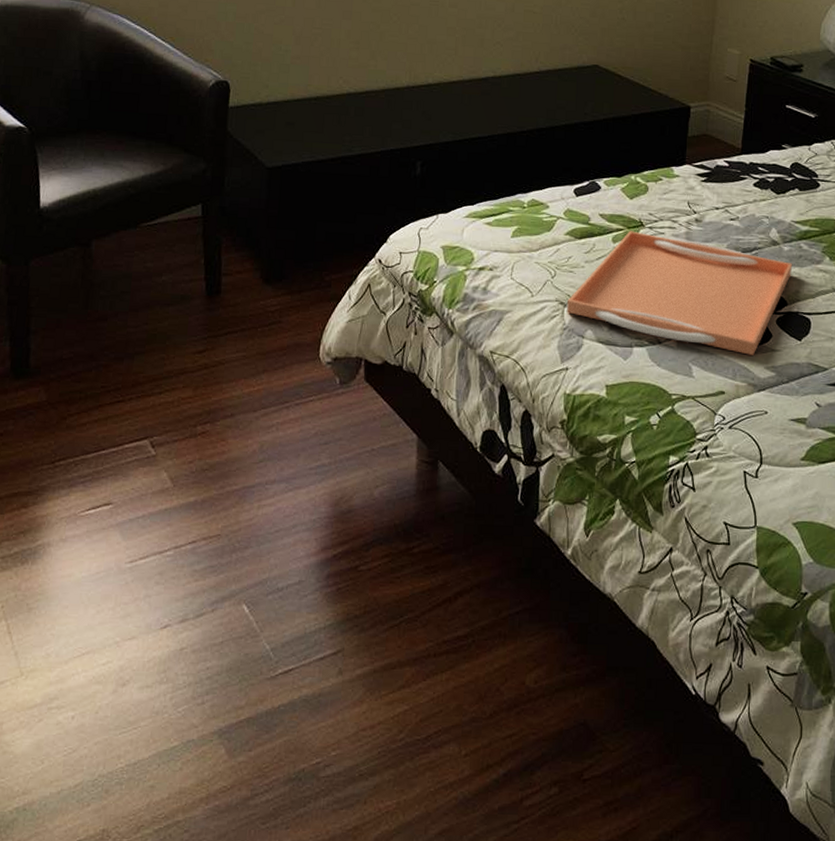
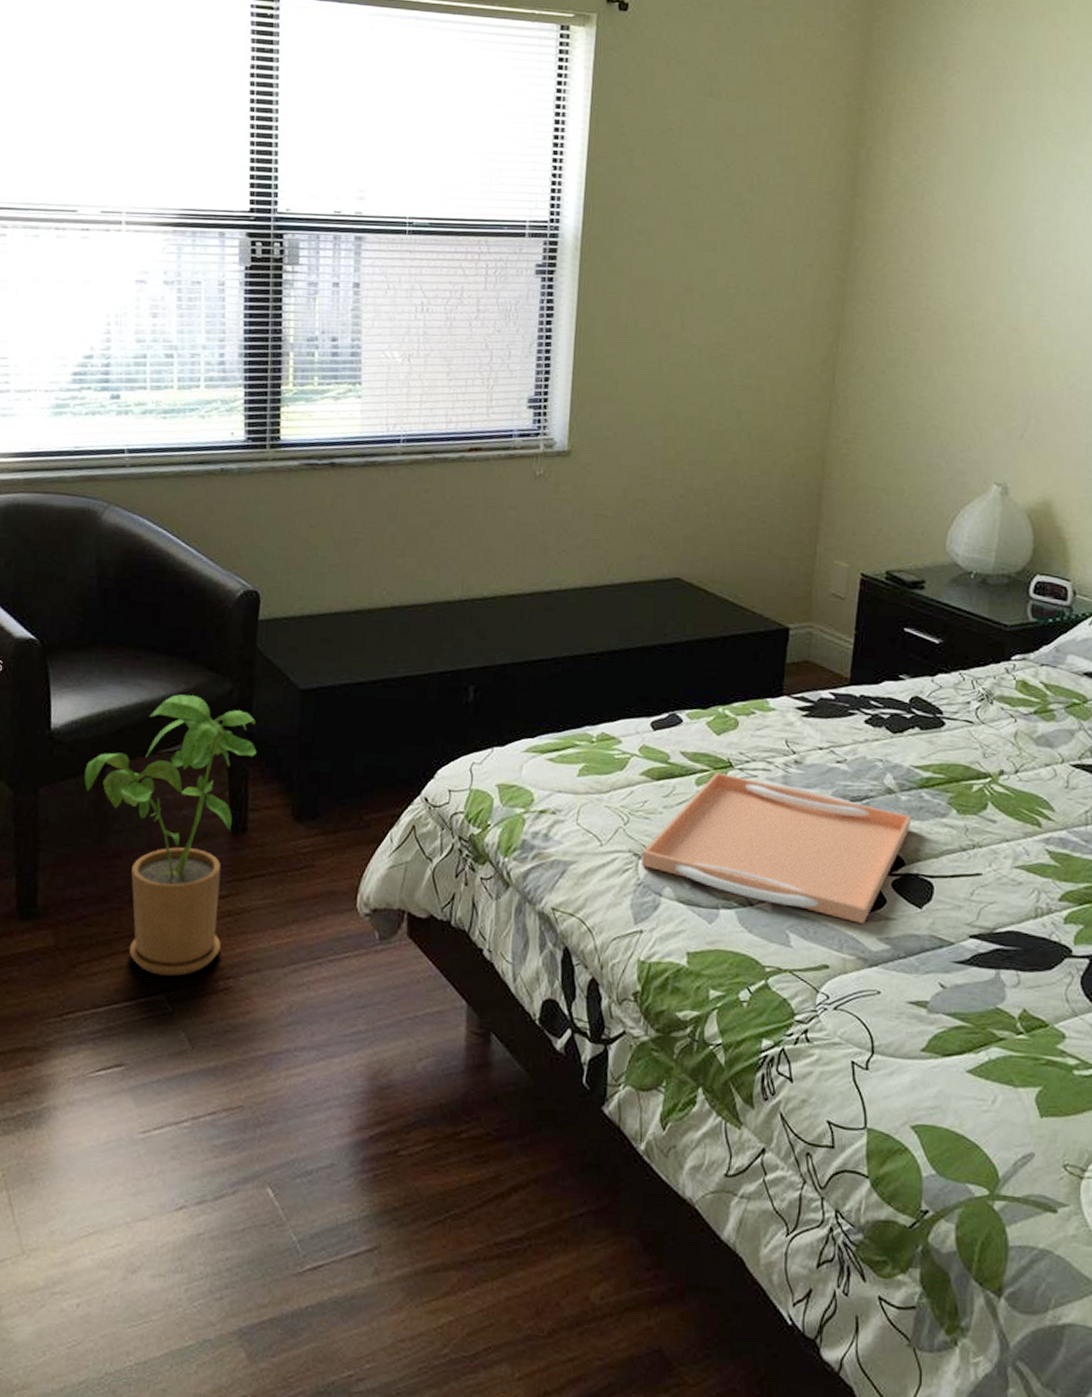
house plant: none [71,174,229,424] -> present [84,694,257,977]

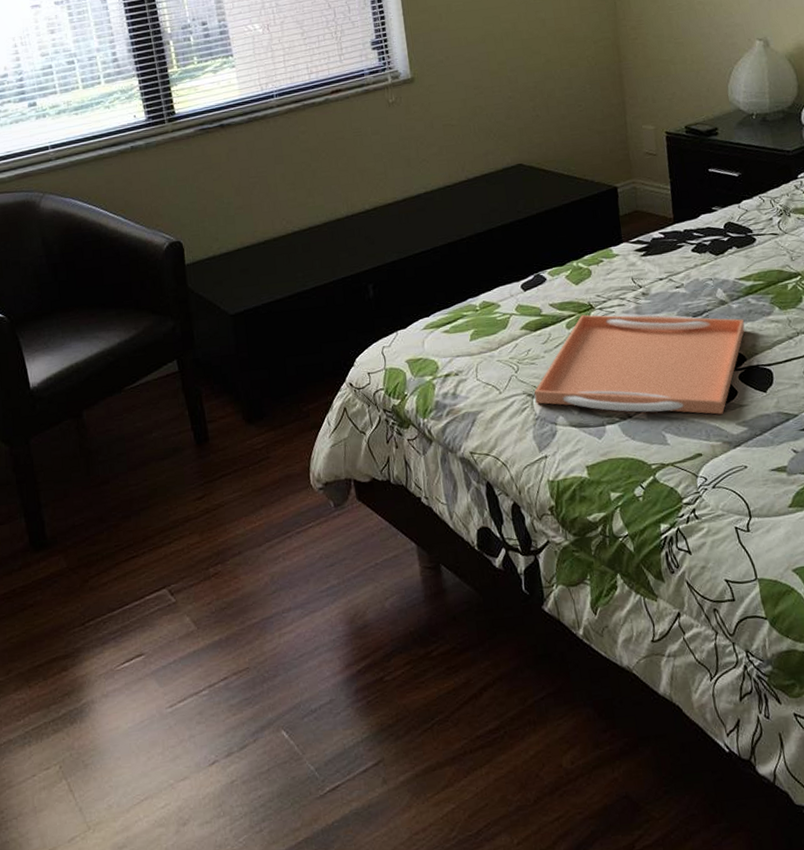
house plant: present [84,694,257,977] -> none [65,337,205,574]

